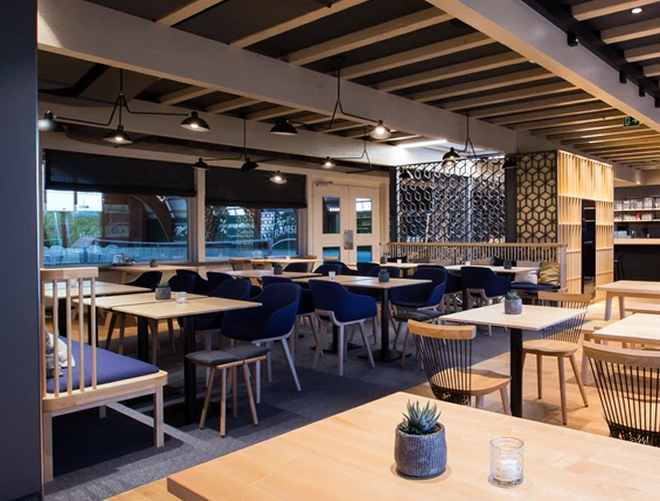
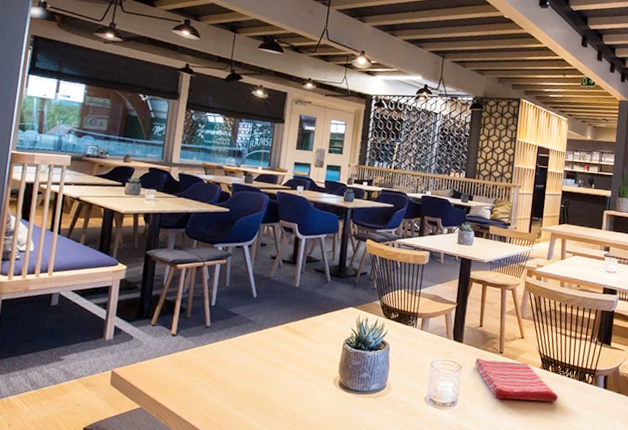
dish towel: none [538,432,632,472] -> present [475,358,558,402]

